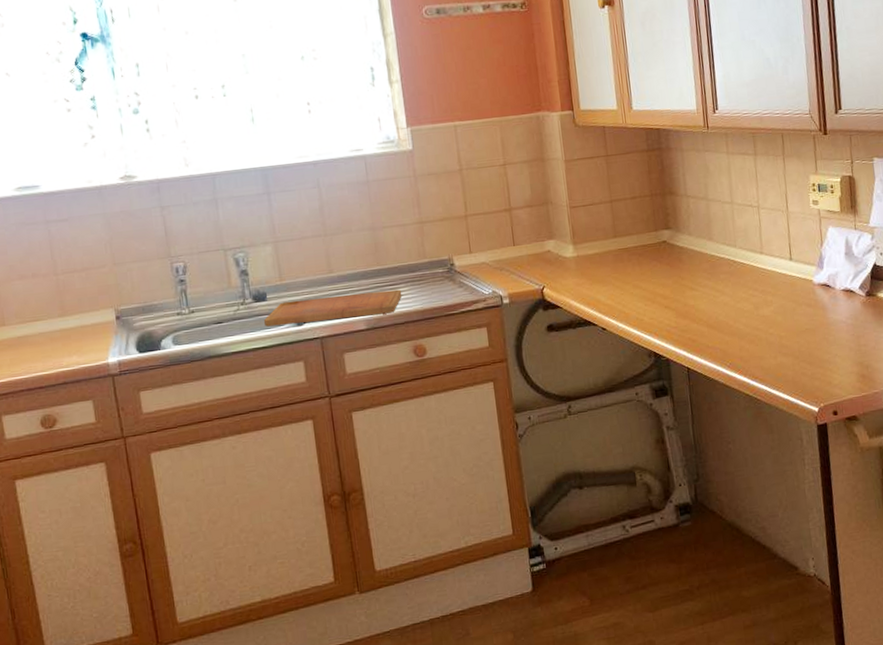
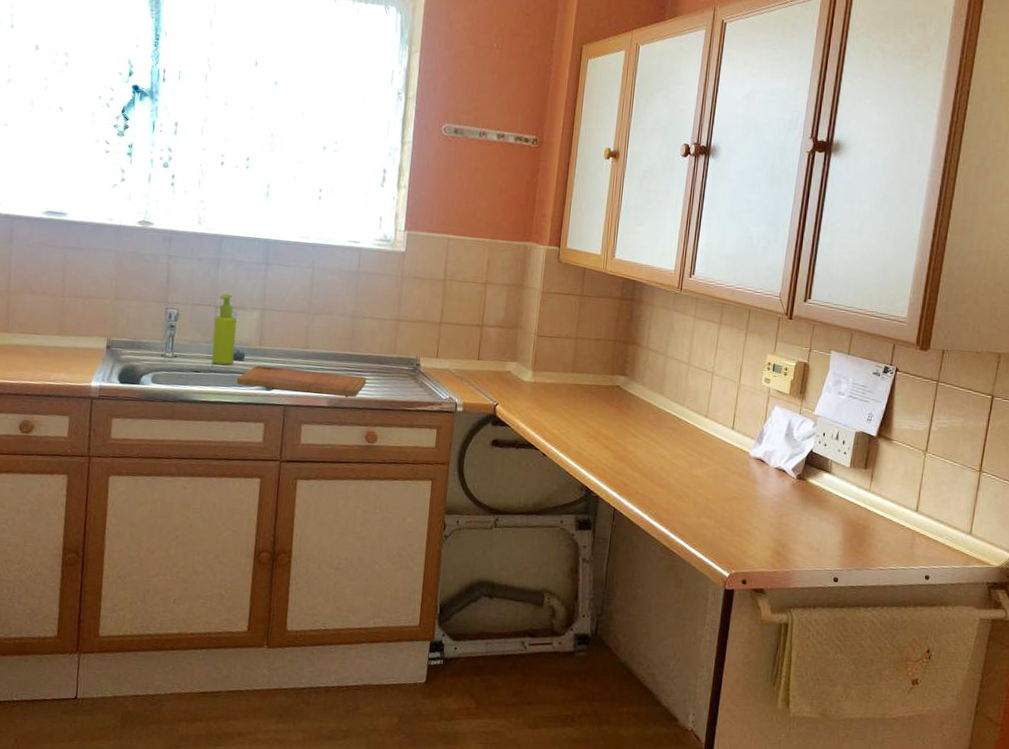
soap dispenser: none [225,233,256,310] -> present [212,293,237,365]

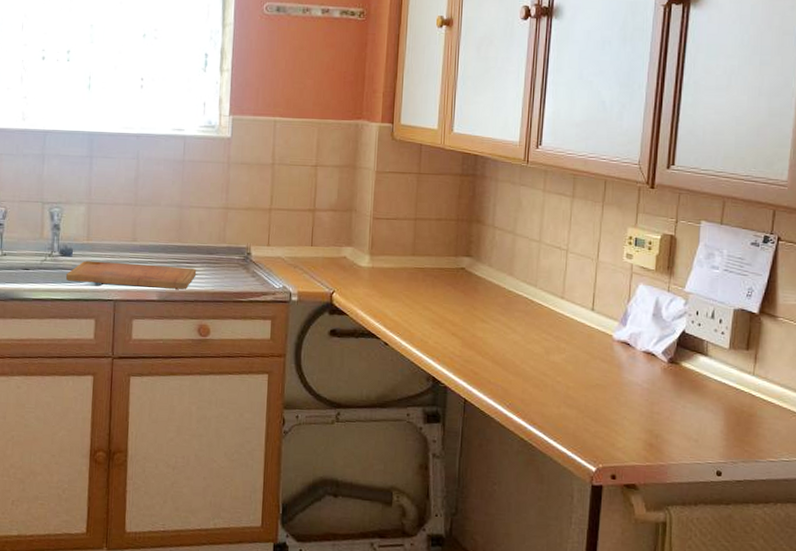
soap dispenser: present [212,293,237,365] -> none [40,189,64,261]

